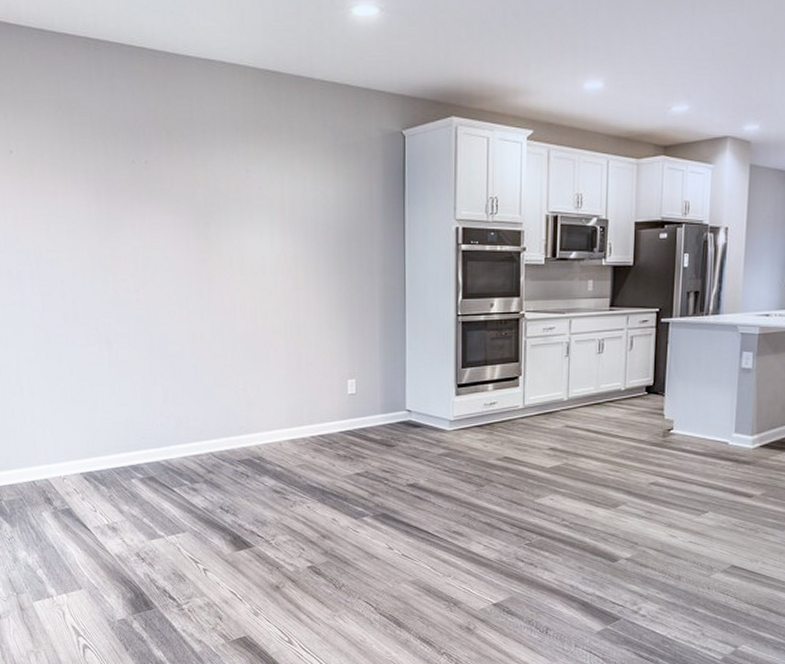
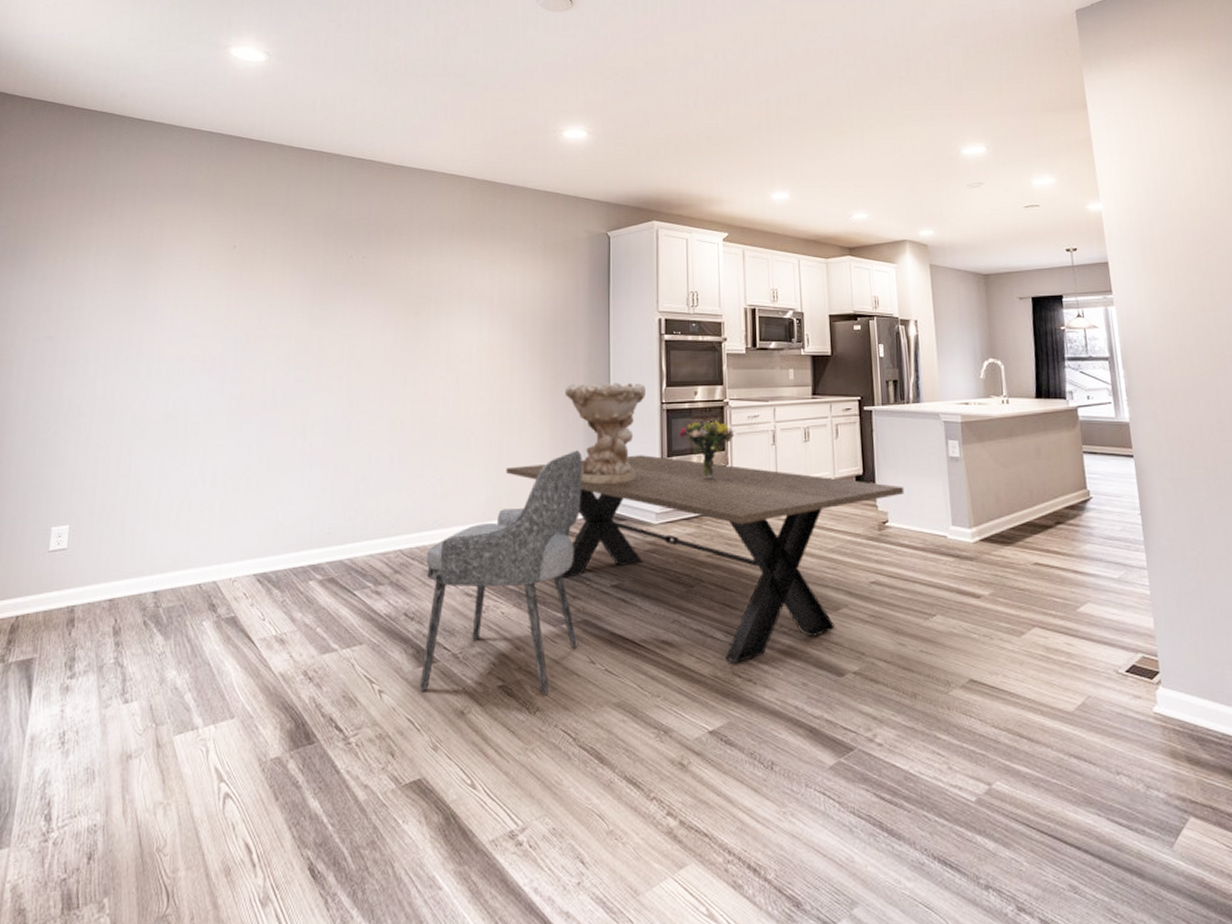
dining chair: none [235,362,379,575] -> present [419,450,582,696]
dining table: none [305,366,693,550] -> present [505,455,905,663]
decorative bowl: none [360,294,441,393] -> present [564,382,645,484]
bouquet: none [475,331,529,390] -> present [680,419,735,480]

